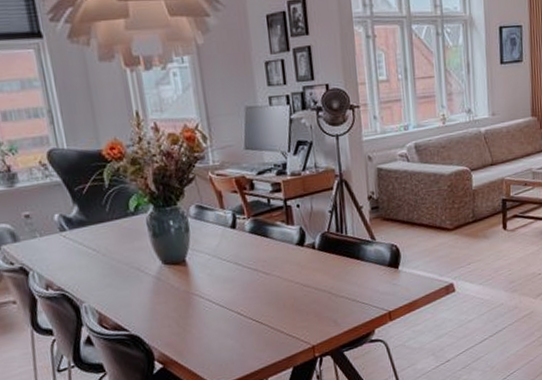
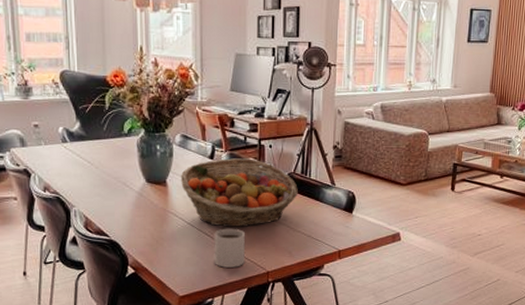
fruit basket: none [201,222,336,303] -> present [181,158,298,228]
mug: none [247,302,286,349] -> present [214,228,245,268]

